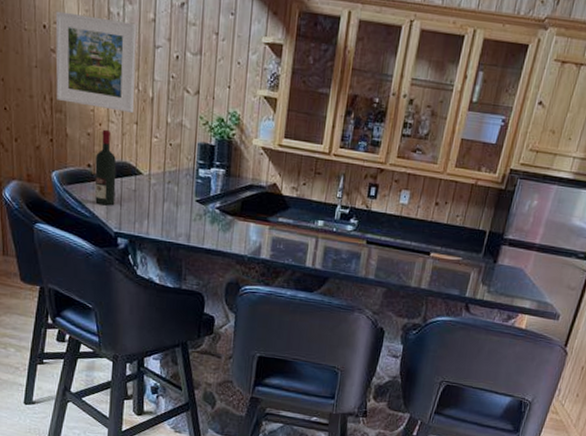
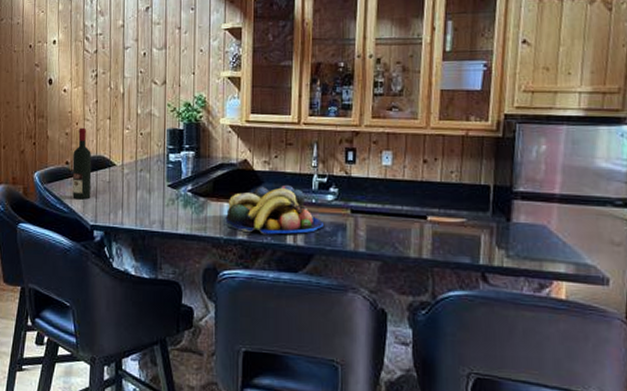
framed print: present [55,11,137,113] -> none [39,31,109,110]
fruit bowl: none [250,211,342,259] -> present [225,184,325,235]

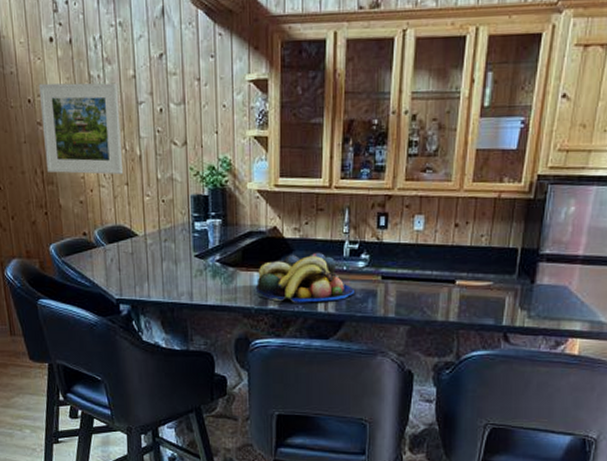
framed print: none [39,31,109,110] -> present [38,82,124,175]
wine bottle: present [72,127,92,200] -> none [90,195,114,273]

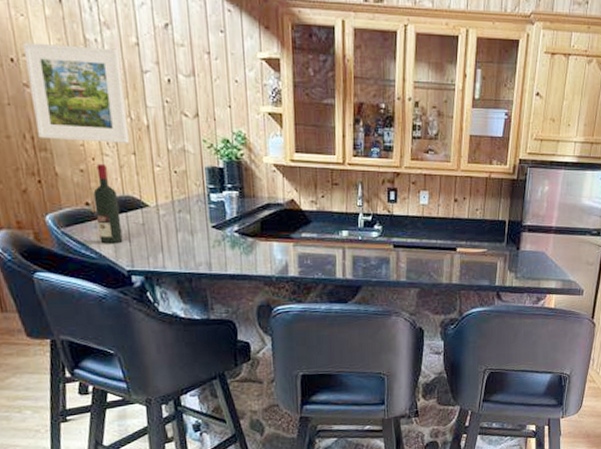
wine bottle: none [90,195,114,273] -> present [93,163,123,244]
fruit bowl: present [255,252,356,303] -> none [275,223,370,271]

